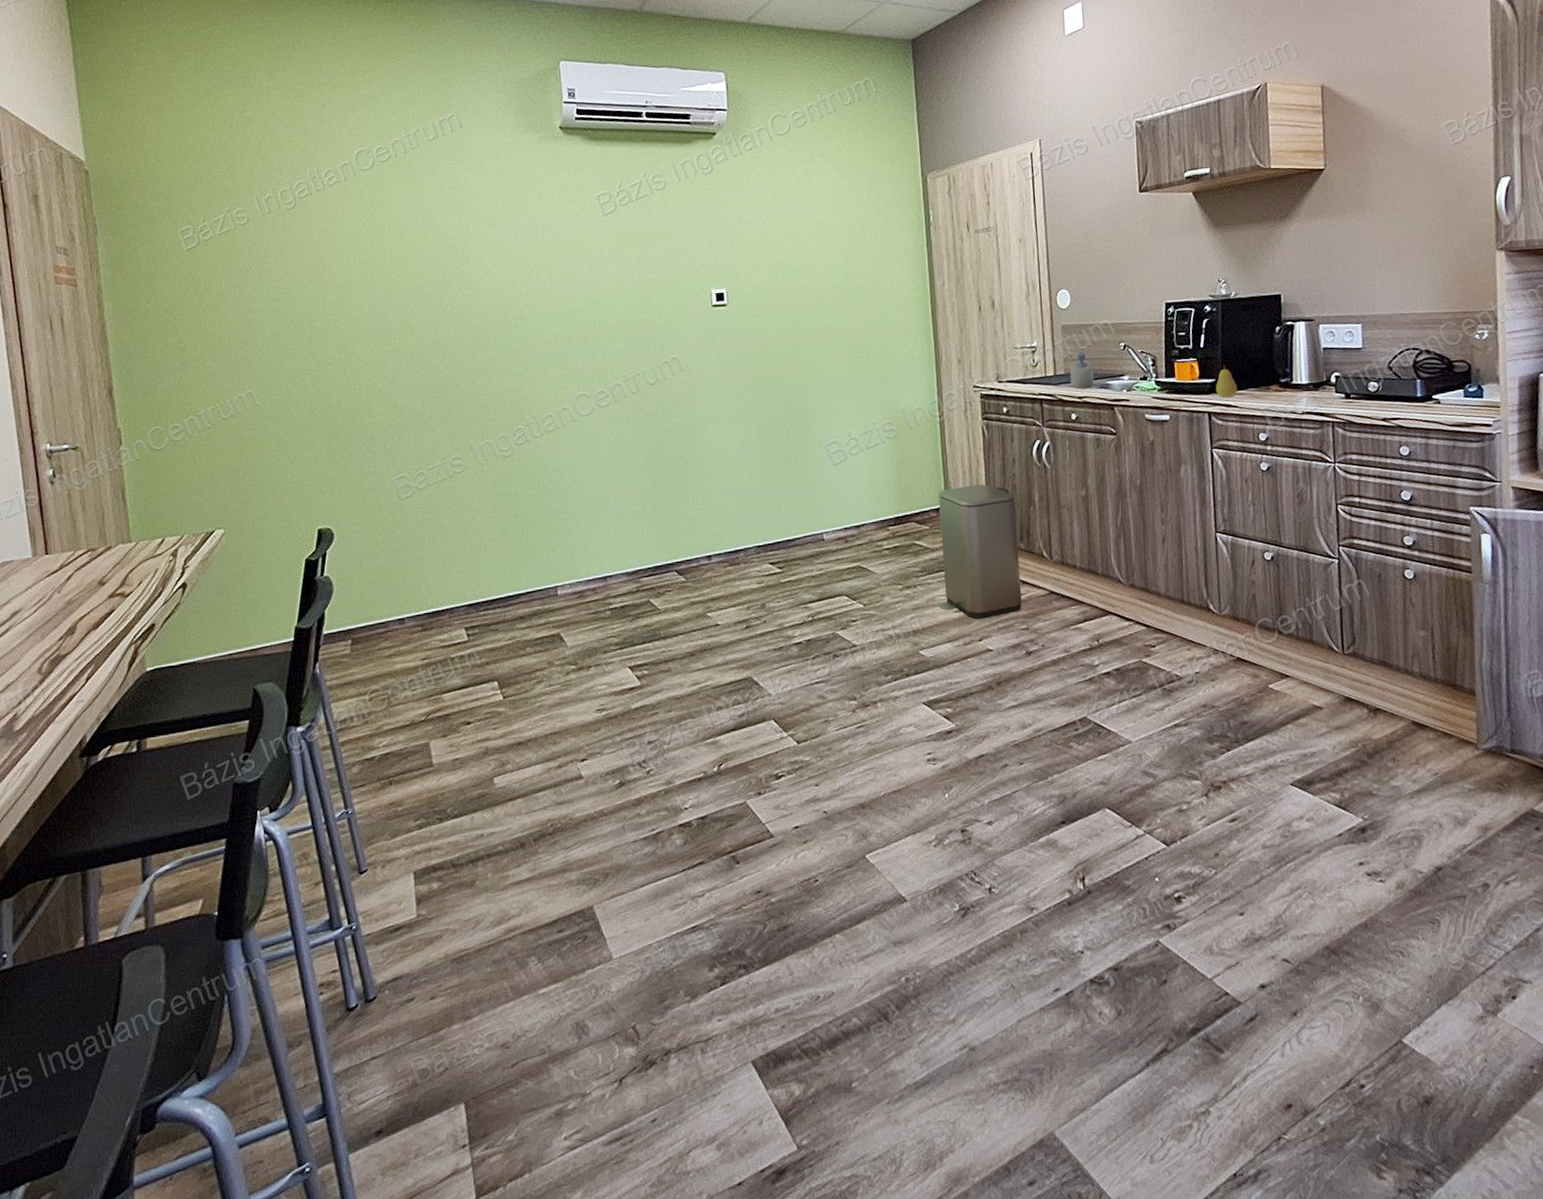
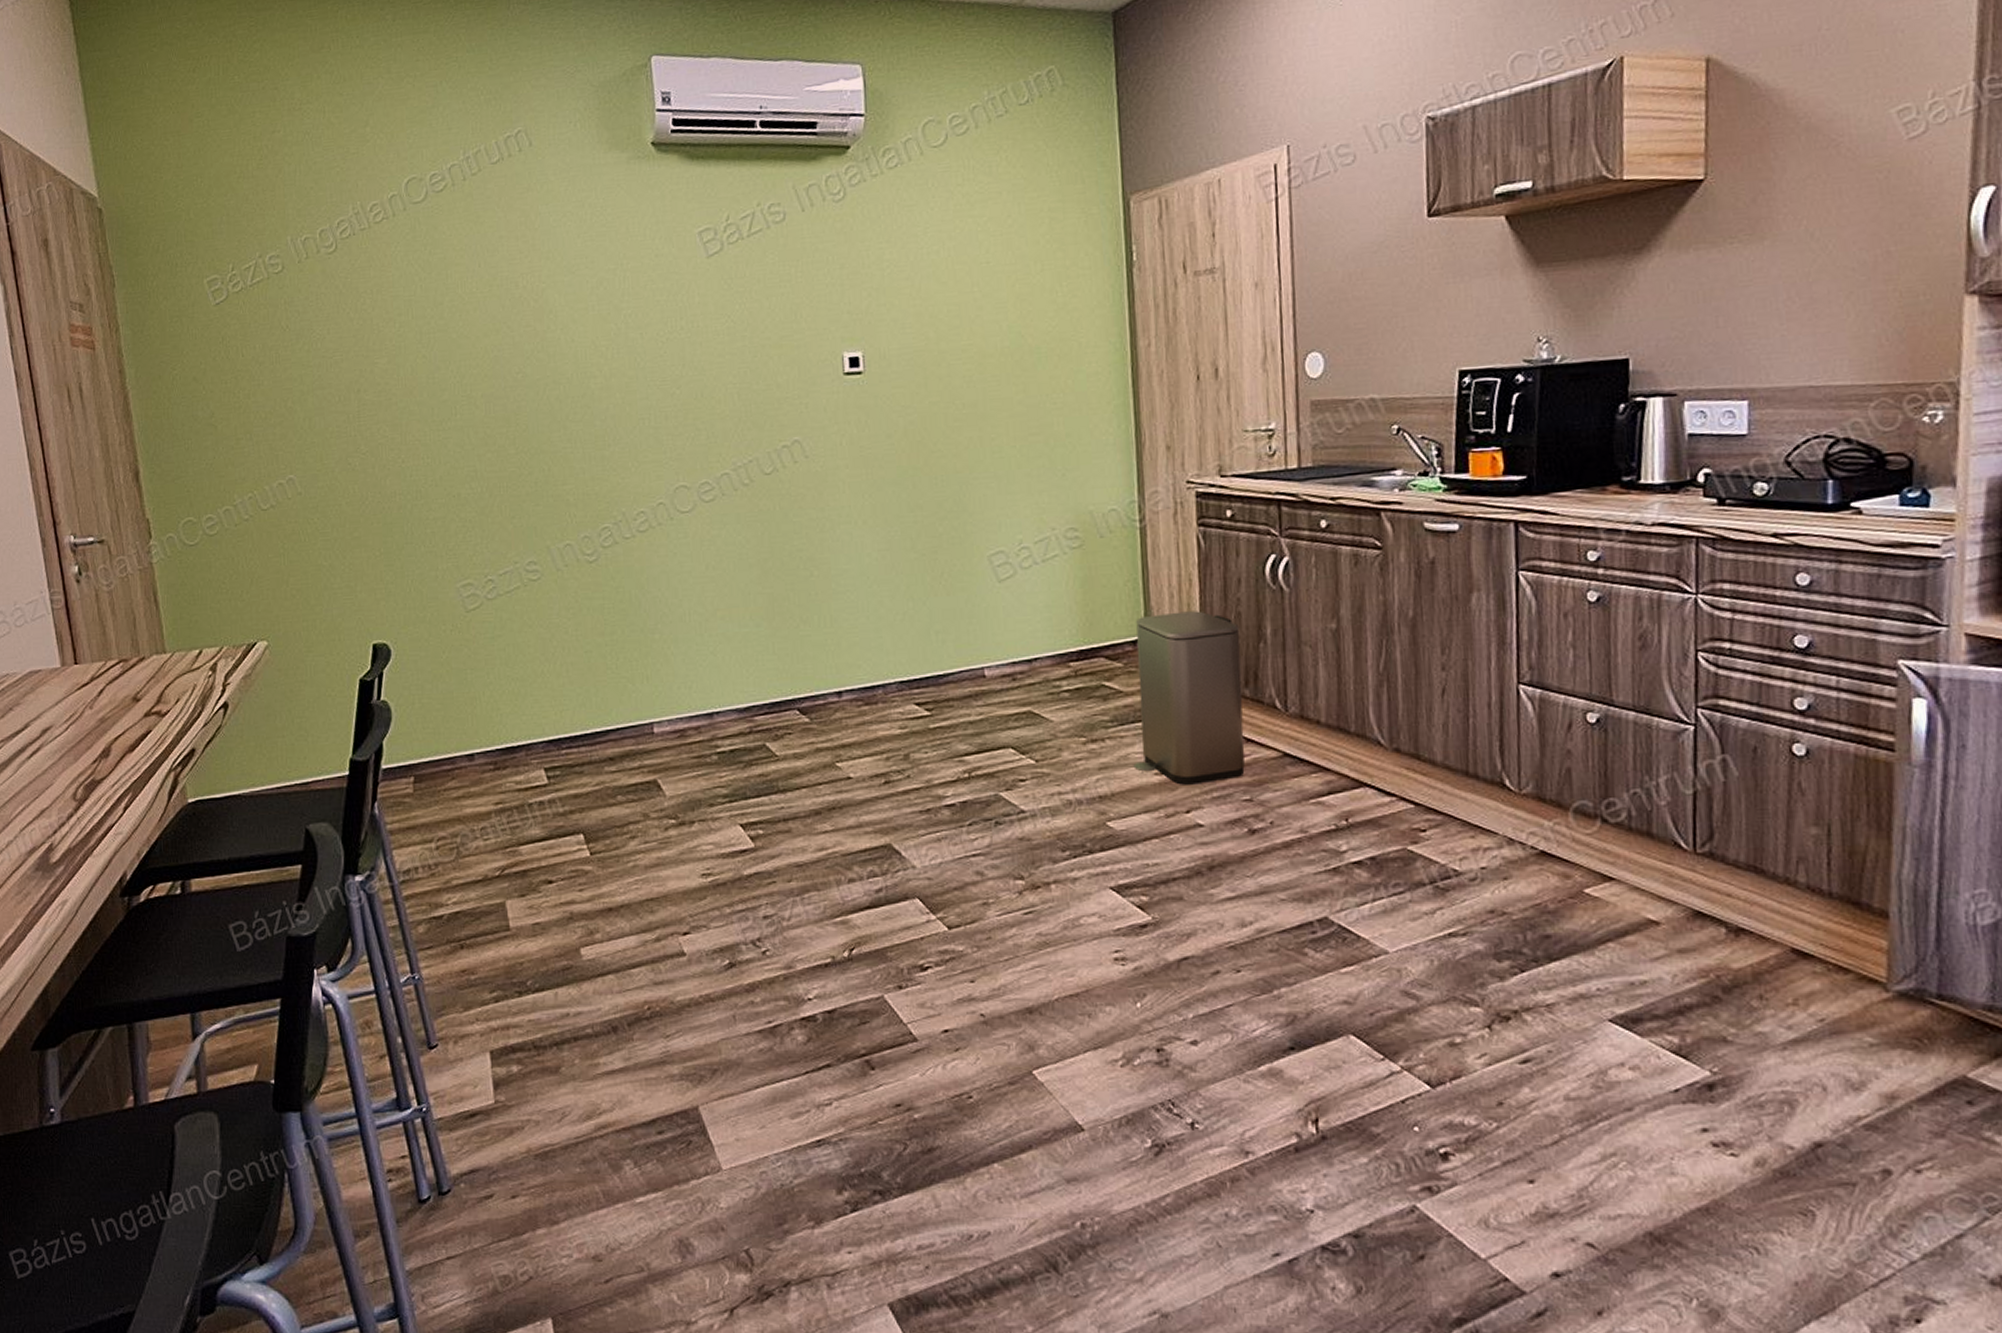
soap dispenser: present [1069,351,1095,390] -> none [1319,436,1355,488]
fruit: present [1215,365,1238,398] -> none [1526,456,1559,502]

